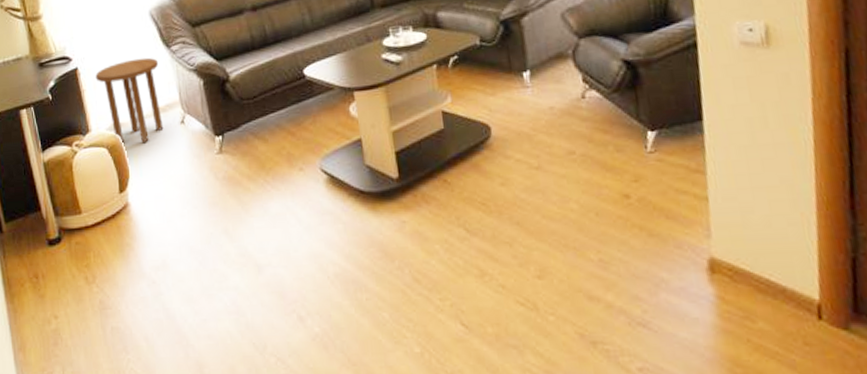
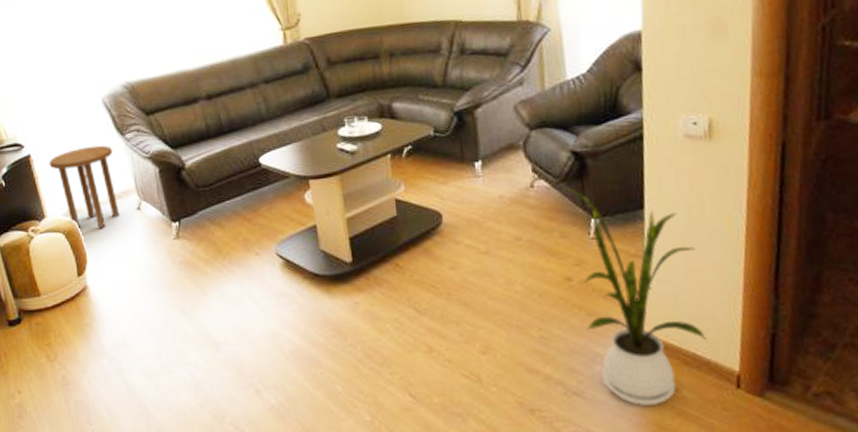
house plant: none [617,97,781,339] -> present [564,187,707,406]

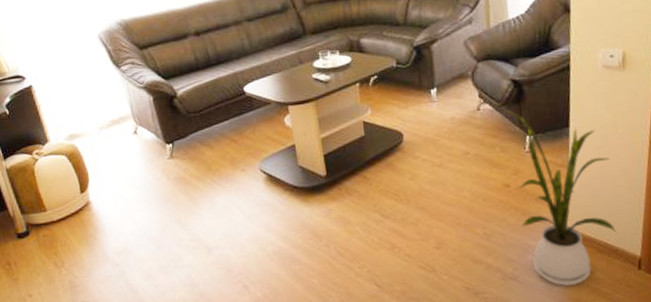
side table: present [49,145,120,230] -> none [50,76,118,152]

